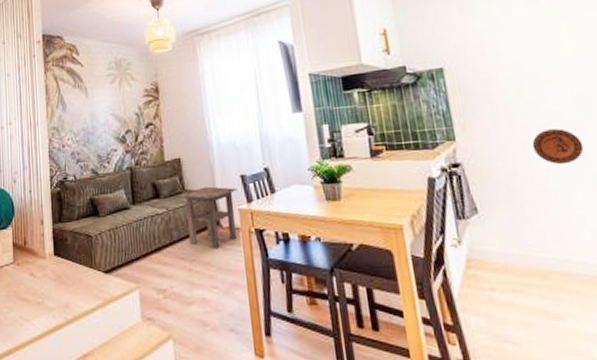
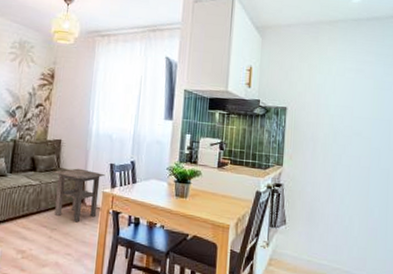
decorative plate: present [531,128,584,165] -> none [334,169,368,198]

